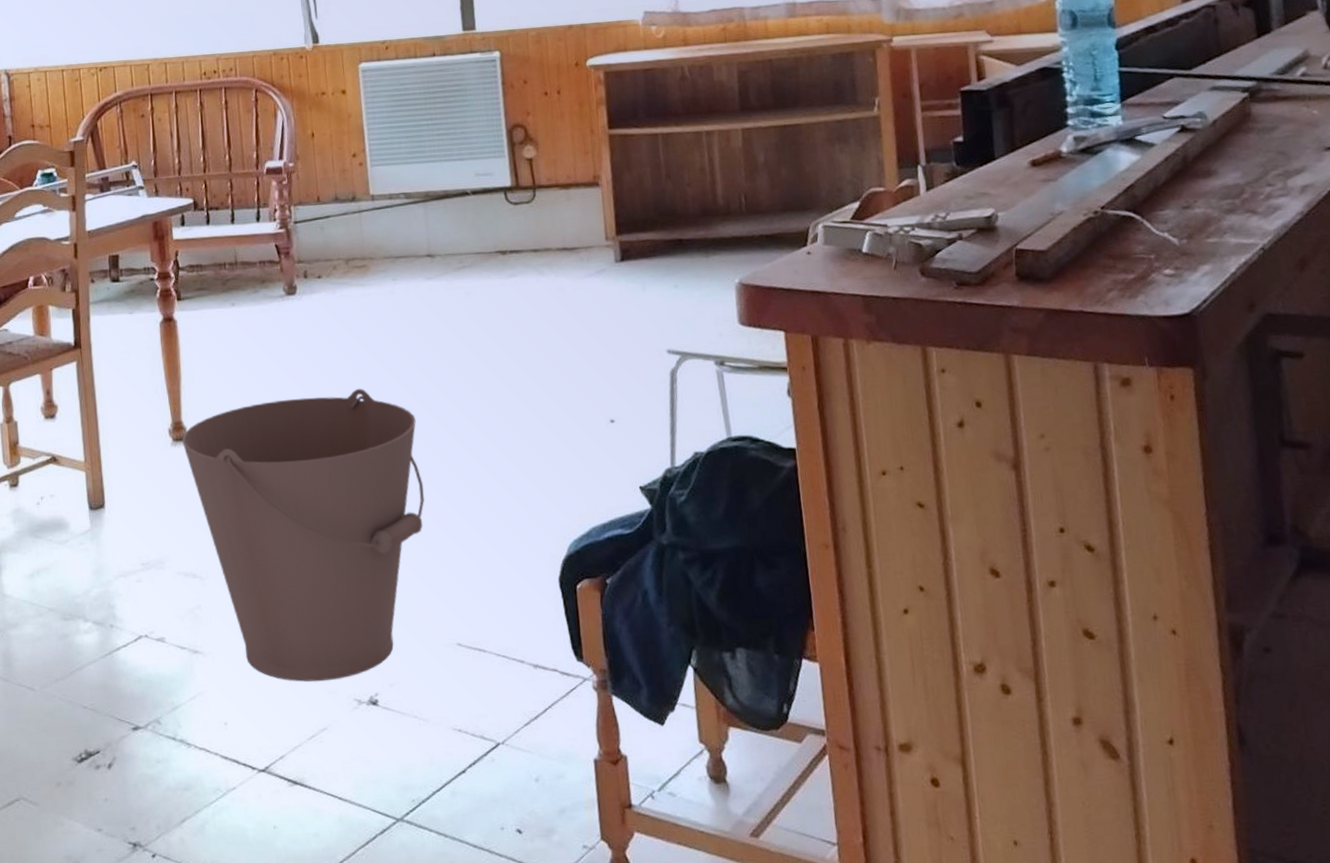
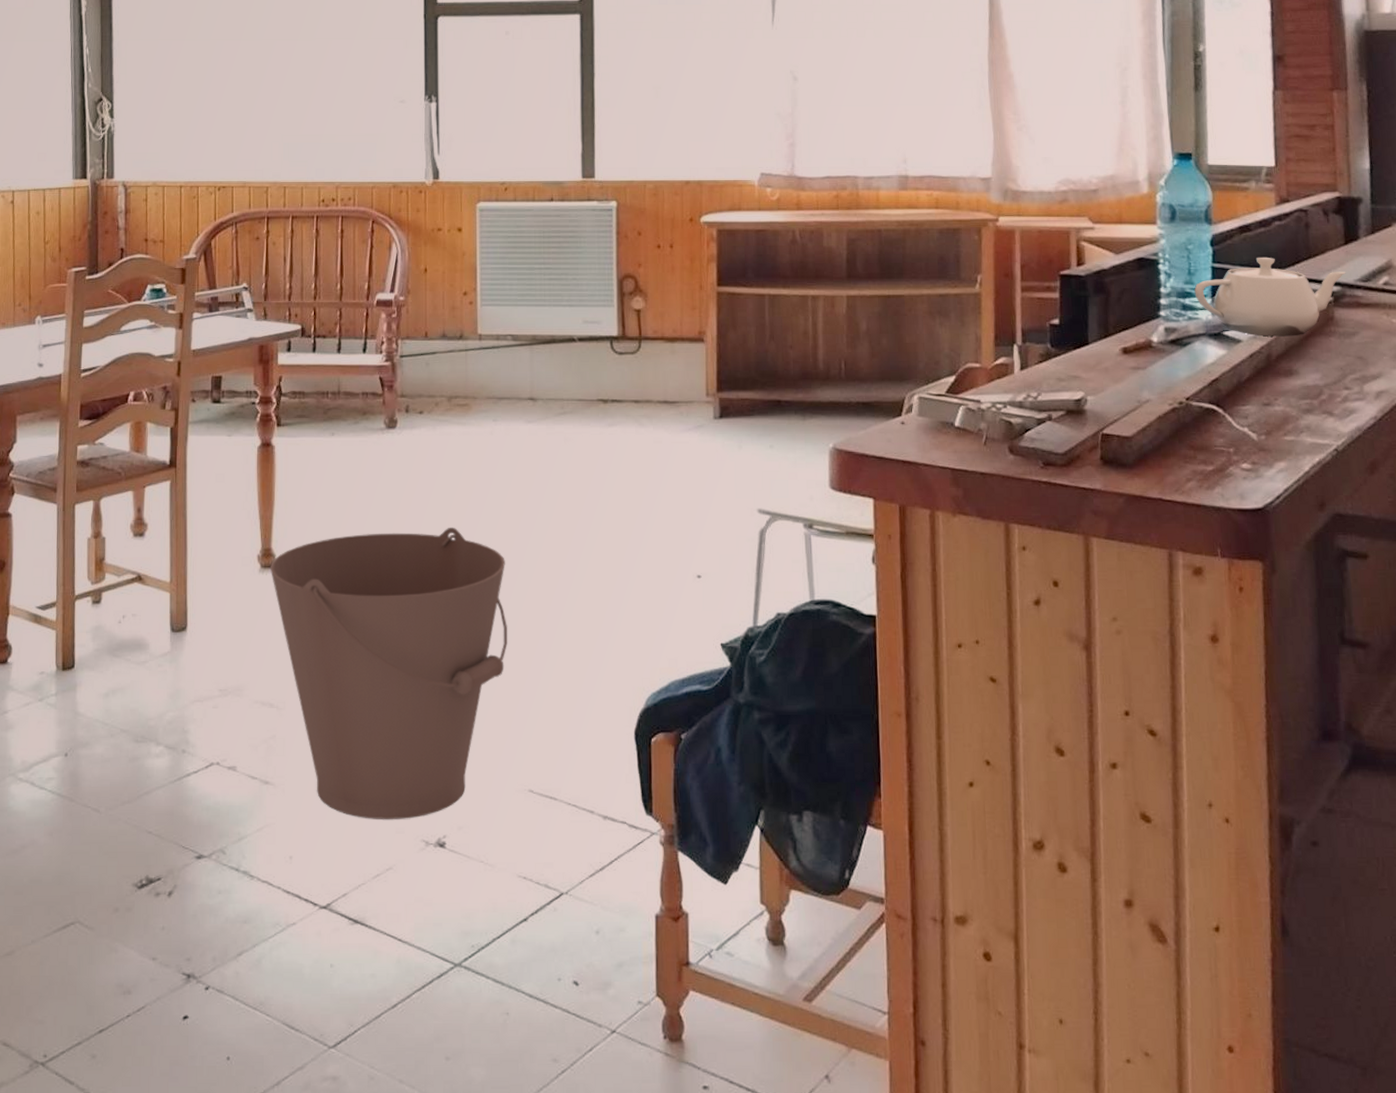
teapot: none [1102,56,1261,139] -> present [1194,257,1346,337]

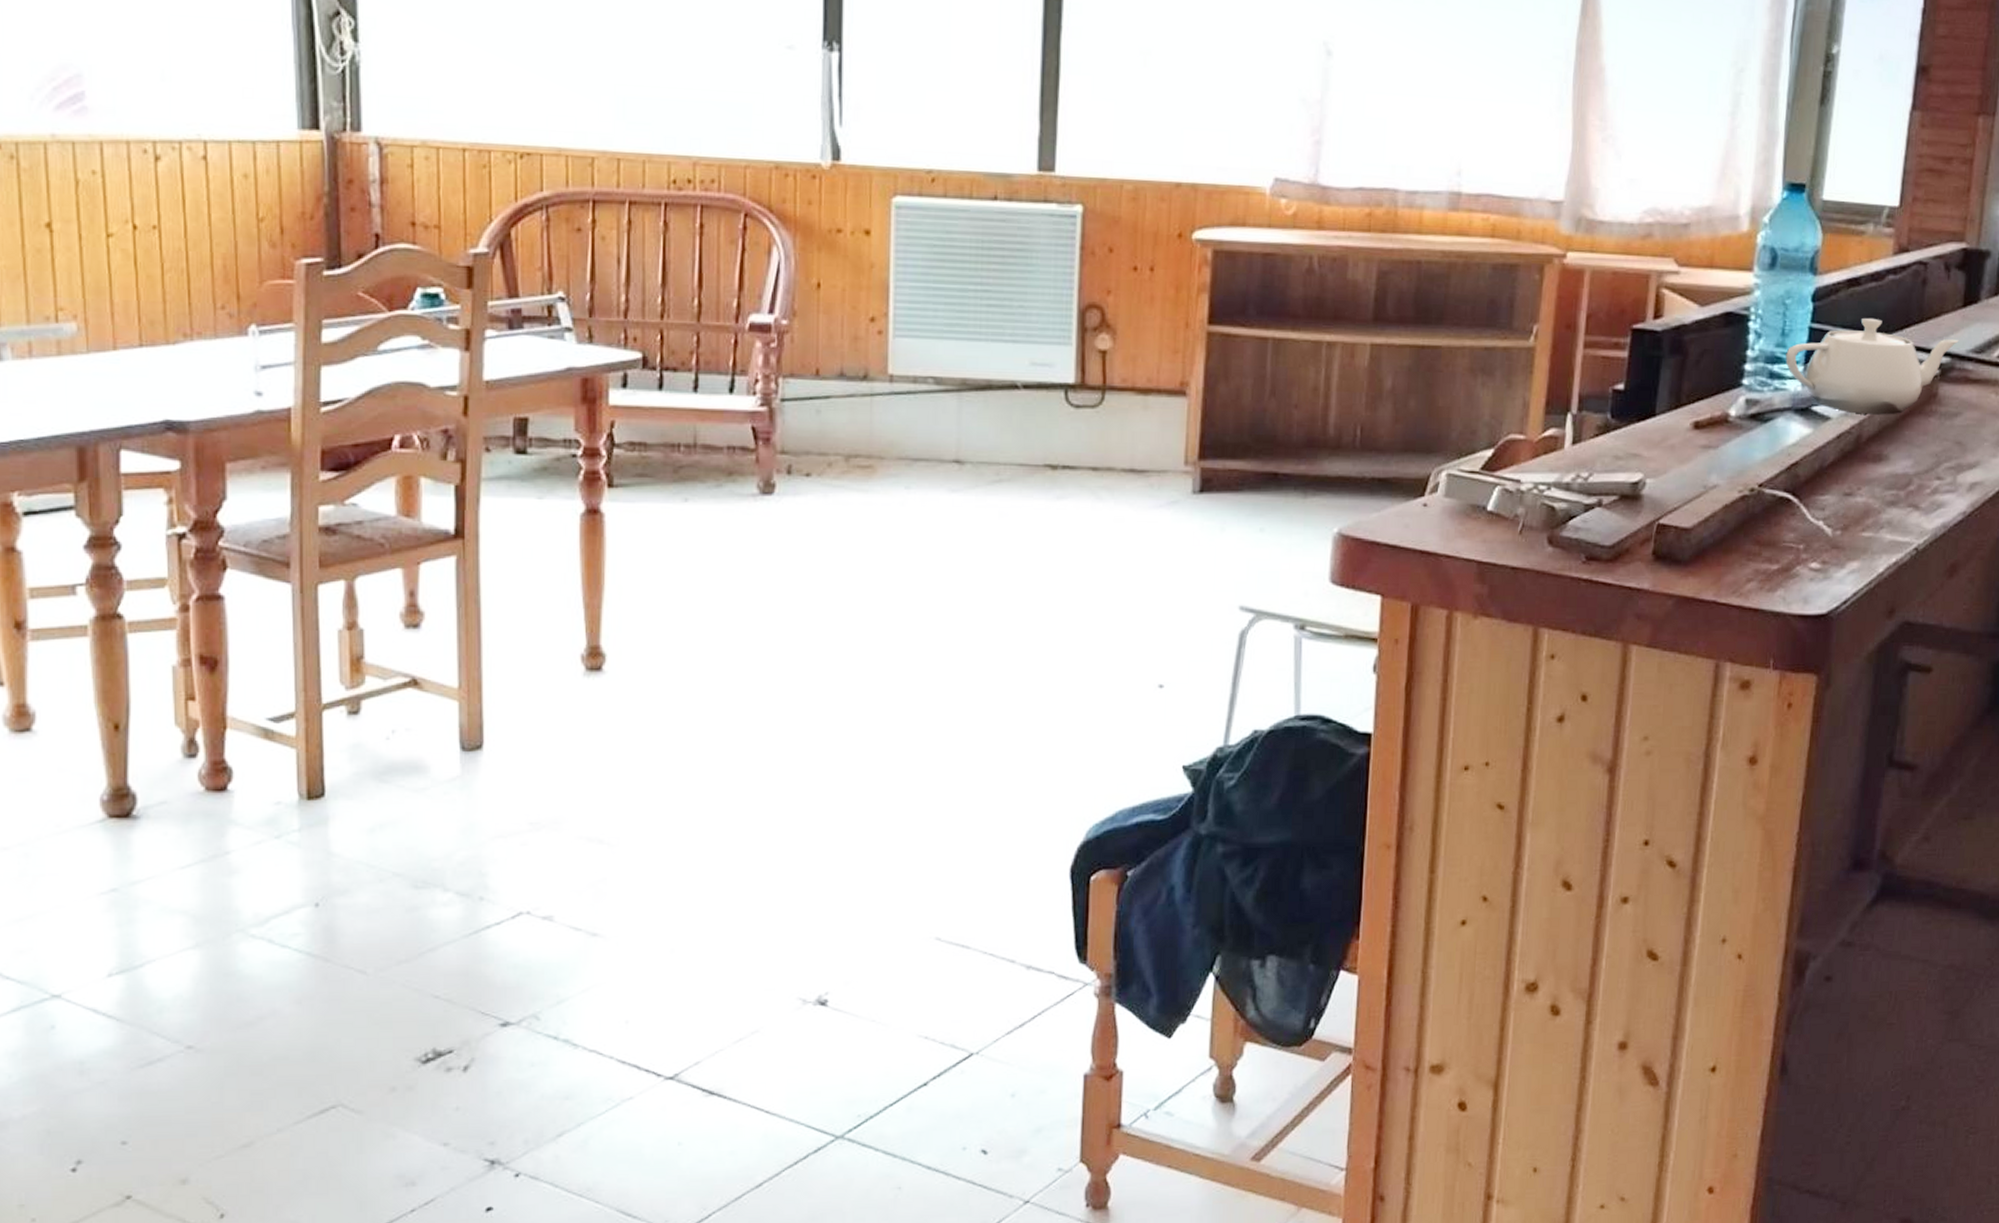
bucket: present [270,527,508,819] -> none [598,621,915,975]

